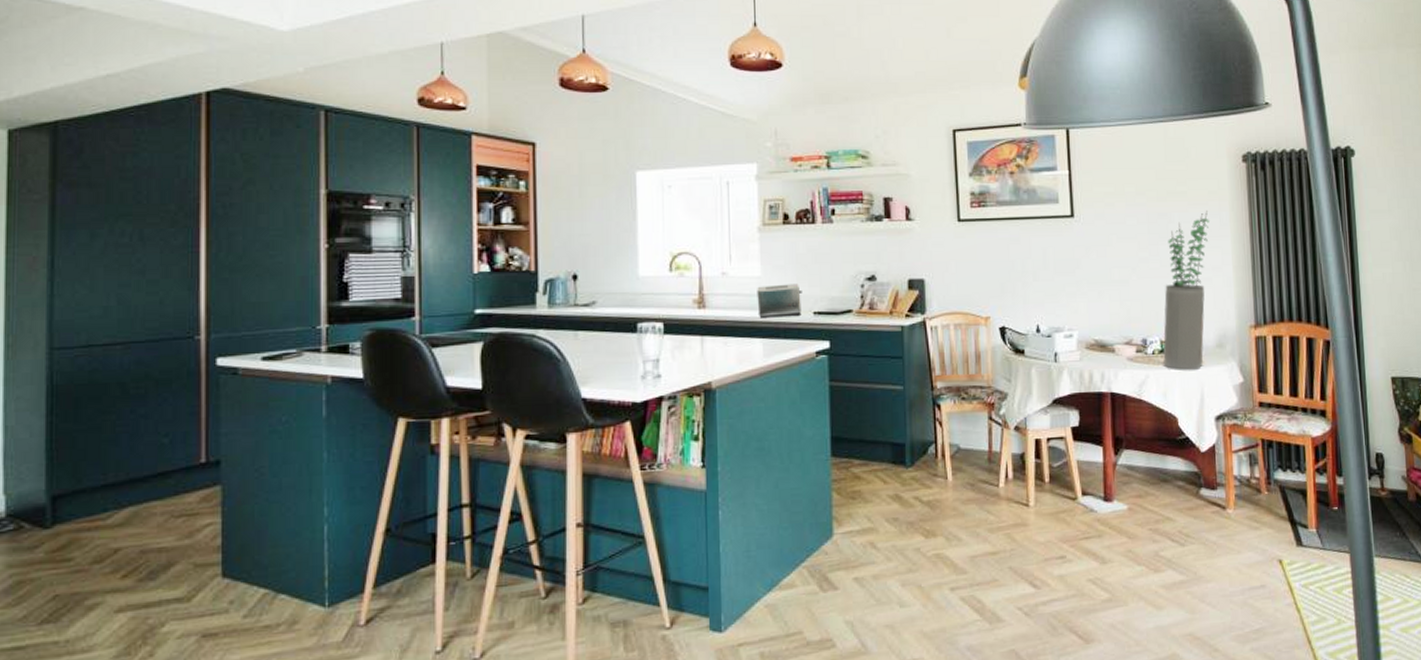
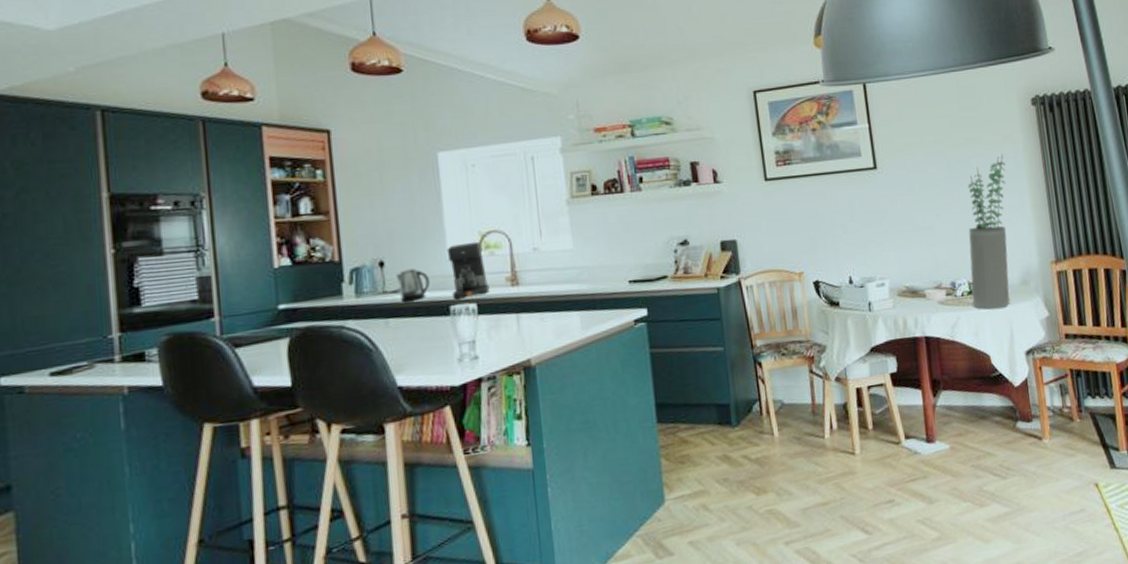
kettle: none [588,284,620,317] -> present [396,268,431,303]
coffee maker: none [638,262,677,317] -> present [446,241,490,299]
toaster: present [757,283,802,319] -> none [570,253,617,292]

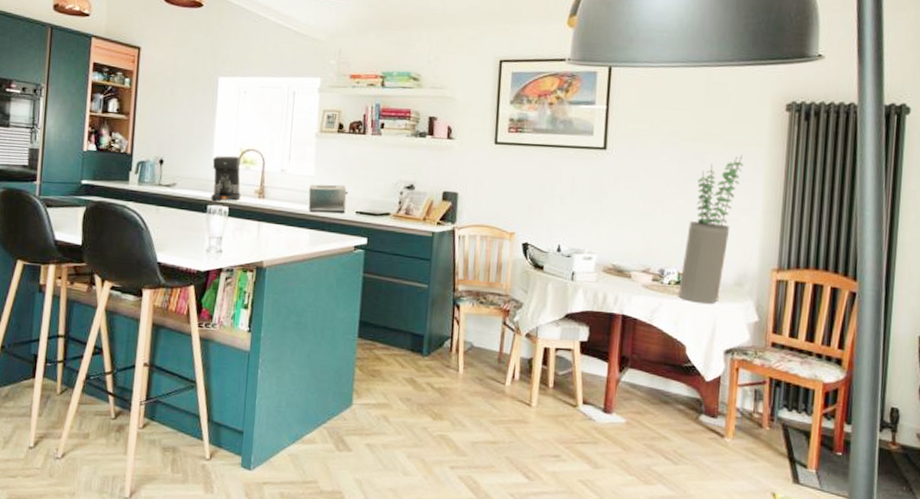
kettle: present [396,268,431,303] -> none [170,169,196,197]
toaster: none [570,253,617,292] -> present [308,184,348,214]

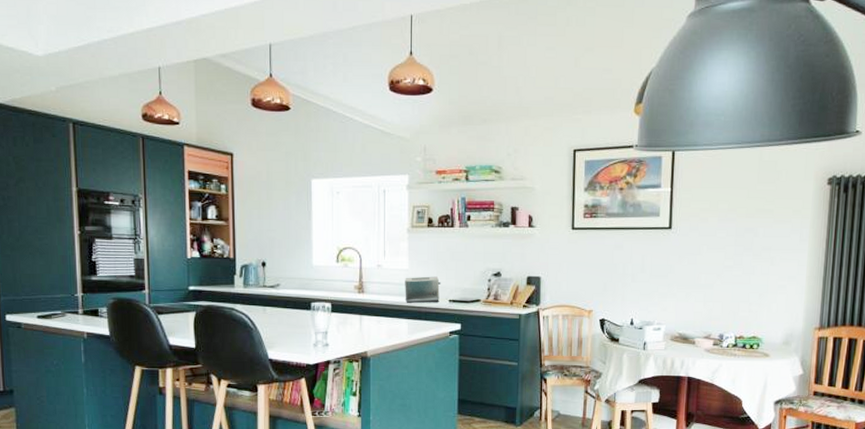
coffee maker: present [211,155,241,201] -> none [312,254,342,298]
vase: present [678,155,743,305] -> none [735,227,791,363]

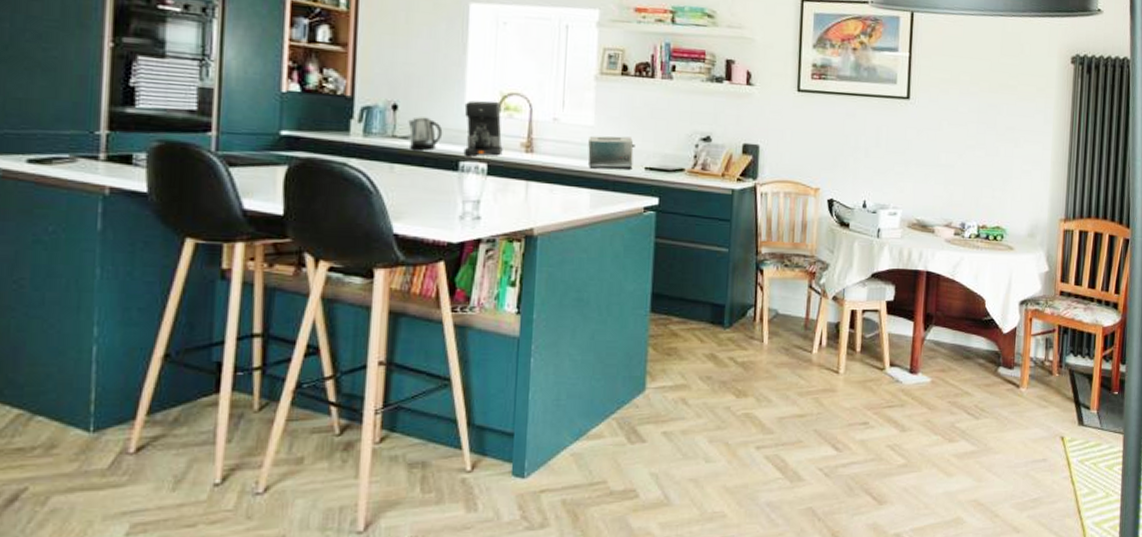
kettle: none [273,270,298,296] -> present [408,117,443,152]
coffee maker: none [312,254,342,298] -> present [463,100,503,157]

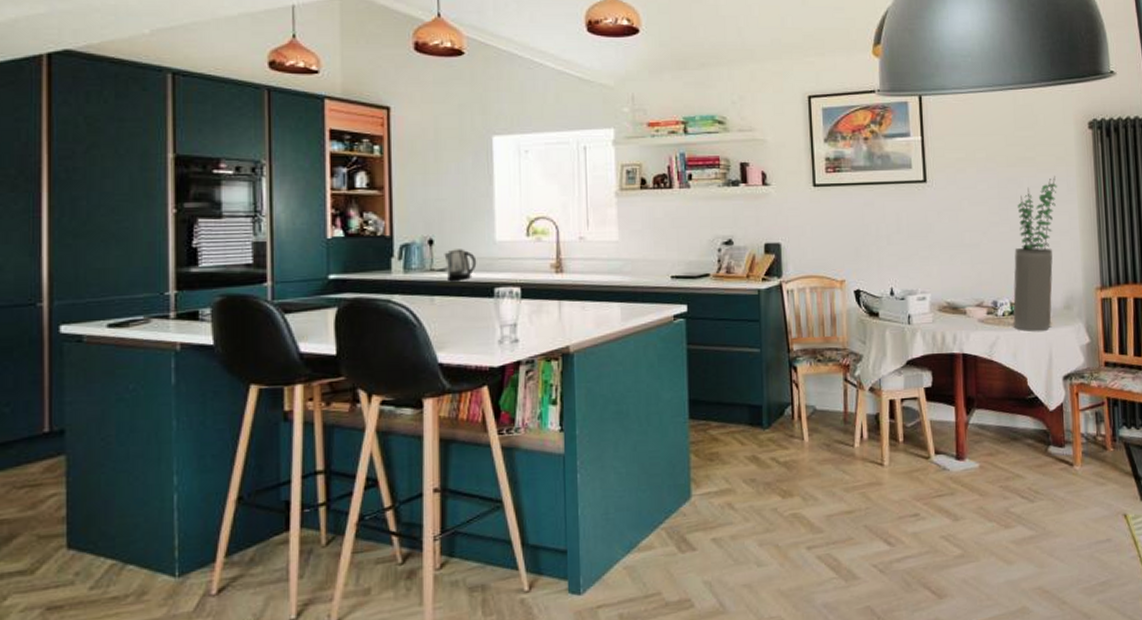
coffee maker: present [463,100,503,157] -> none [495,226,534,282]
toaster: present [587,135,635,170] -> none [614,248,660,284]
vase: none [978,106,1035,257] -> present [1013,176,1057,333]

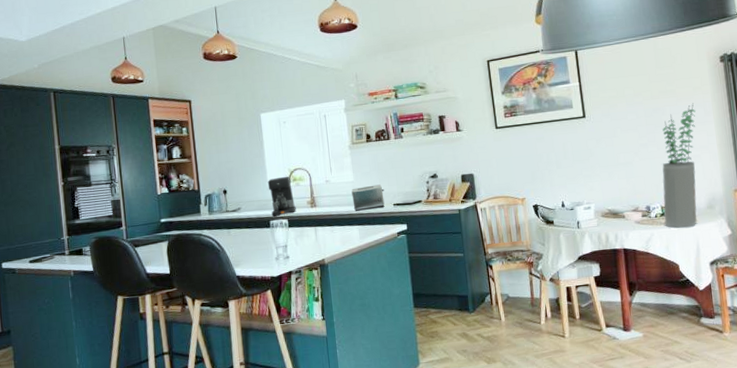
kettle: present [444,249,477,282] -> none [234,195,257,219]
coffee maker: none [495,226,534,282] -> present [267,176,296,216]
toaster: none [614,248,660,284] -> present [351,184,385,212]

